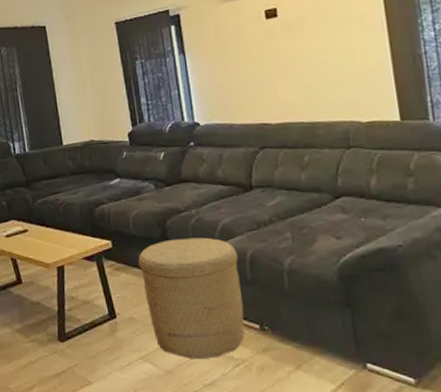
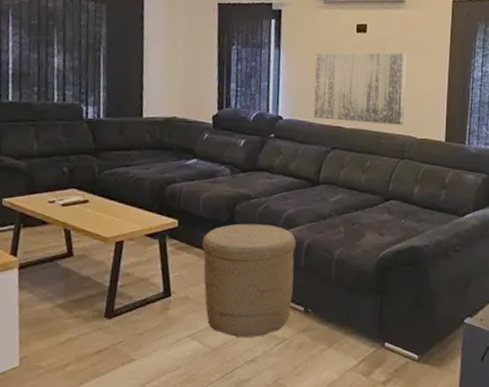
wall art: none [224,29,341,119] -> present [313,52,407,125]

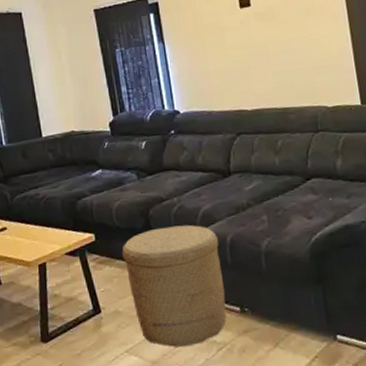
wall art: present [313,52,407,125] -> none [201,19,310,106]

